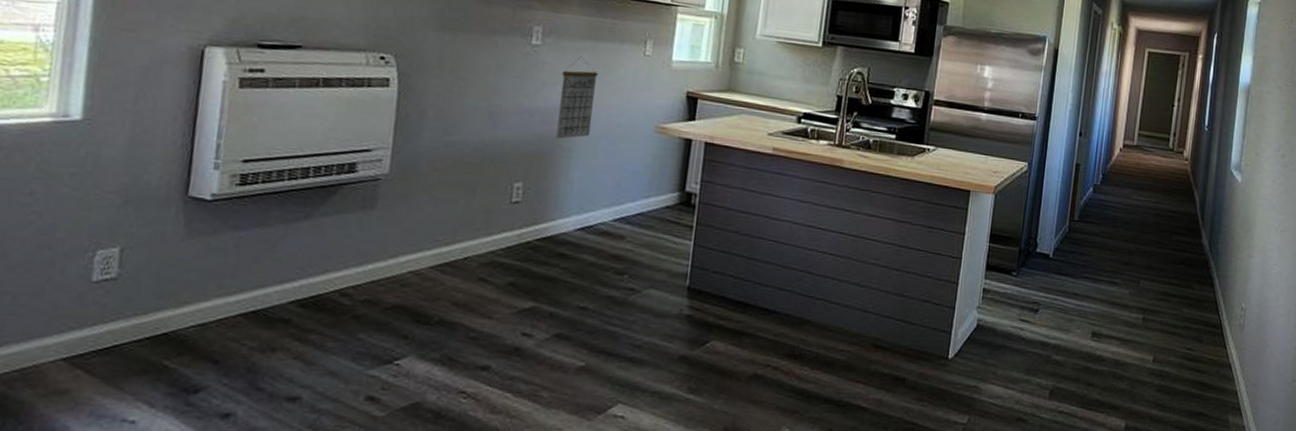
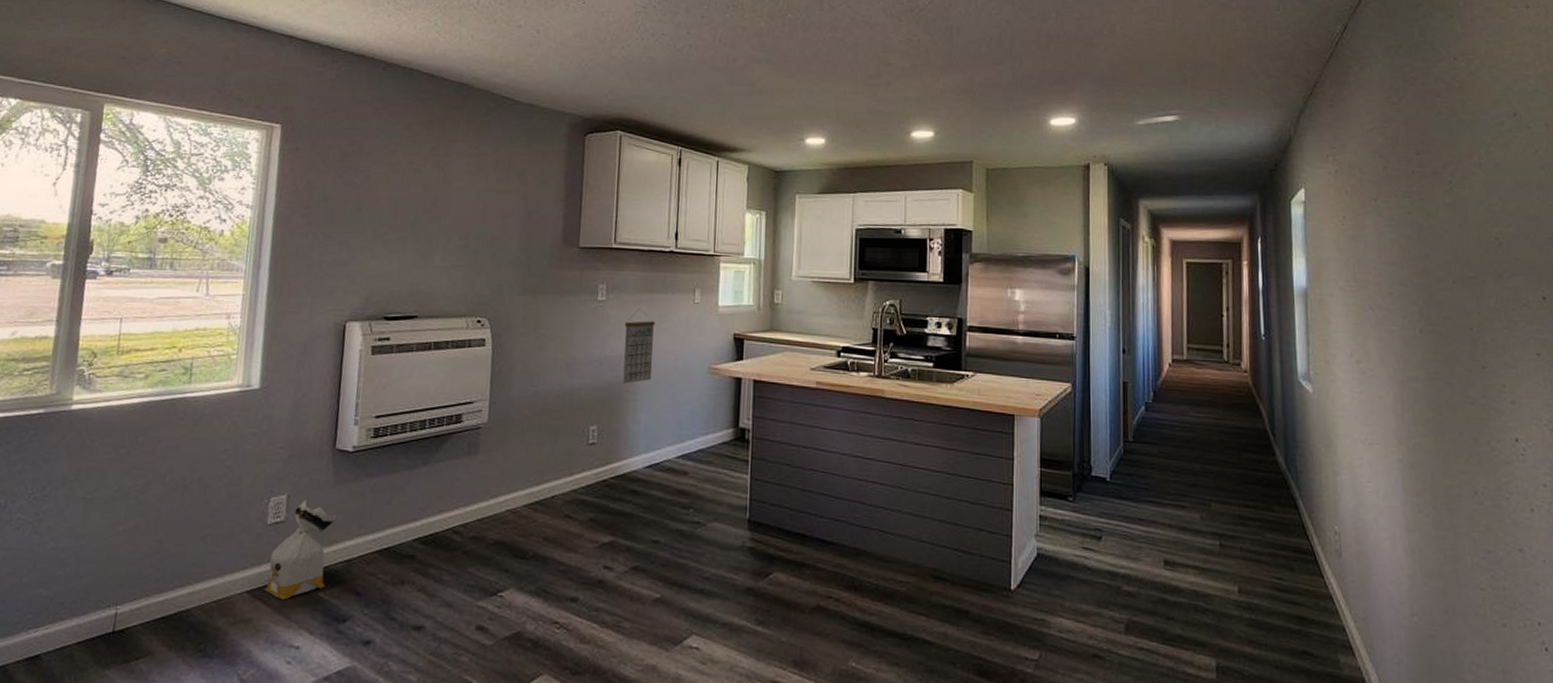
bag: none [86,253,191,369] -> present [264,499,339,600]

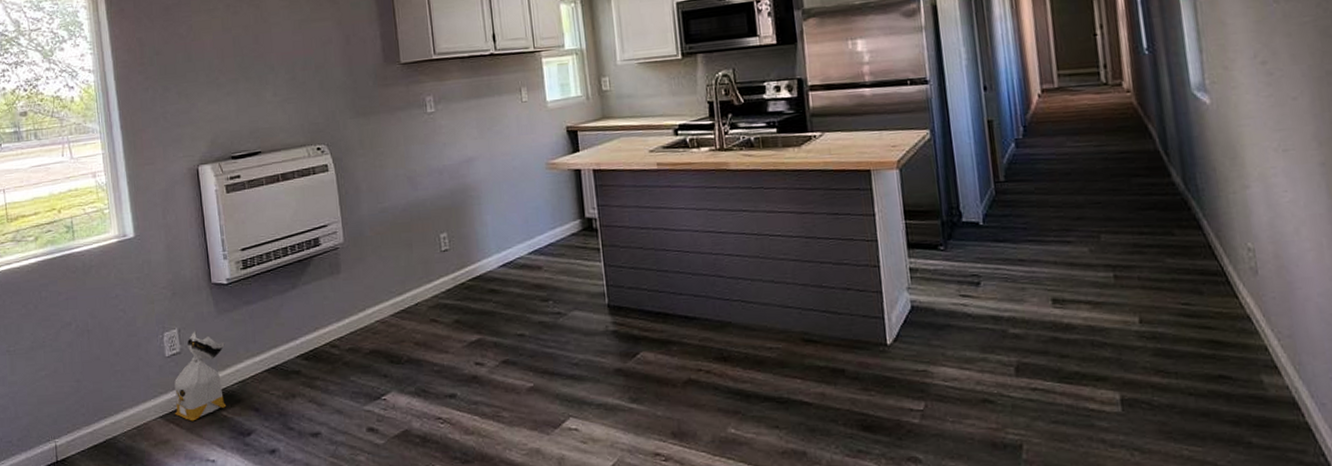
calendar: present [623,308,656,384] -> none [457,115,492,190]

